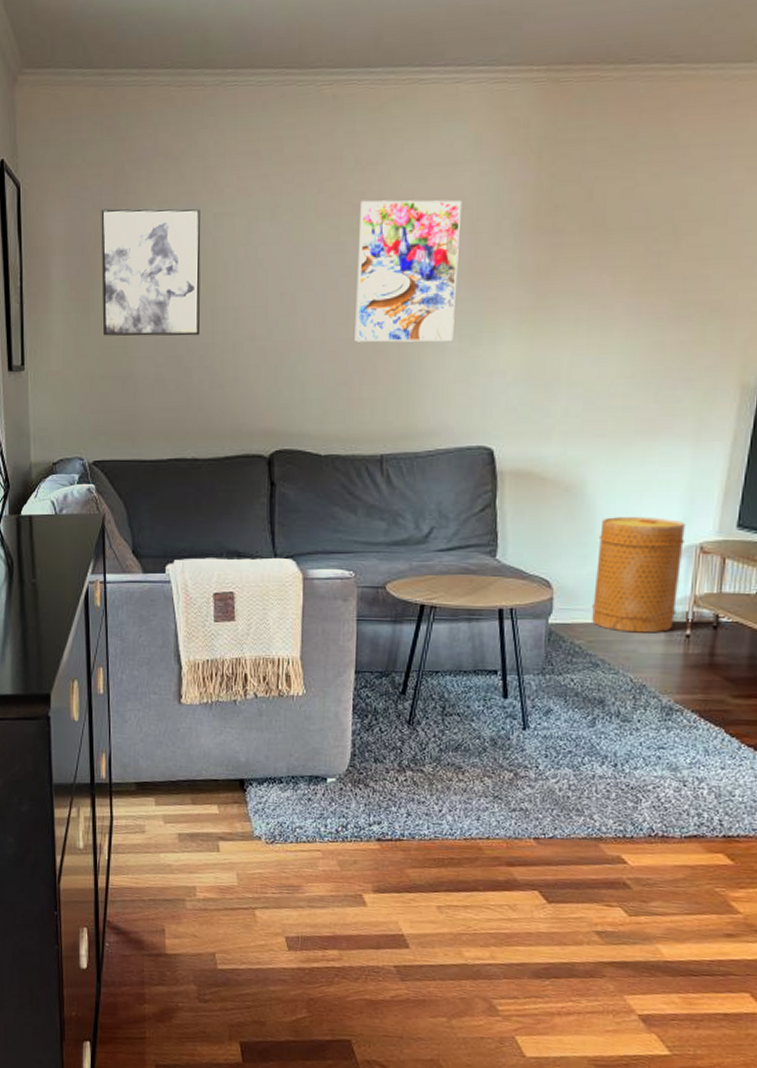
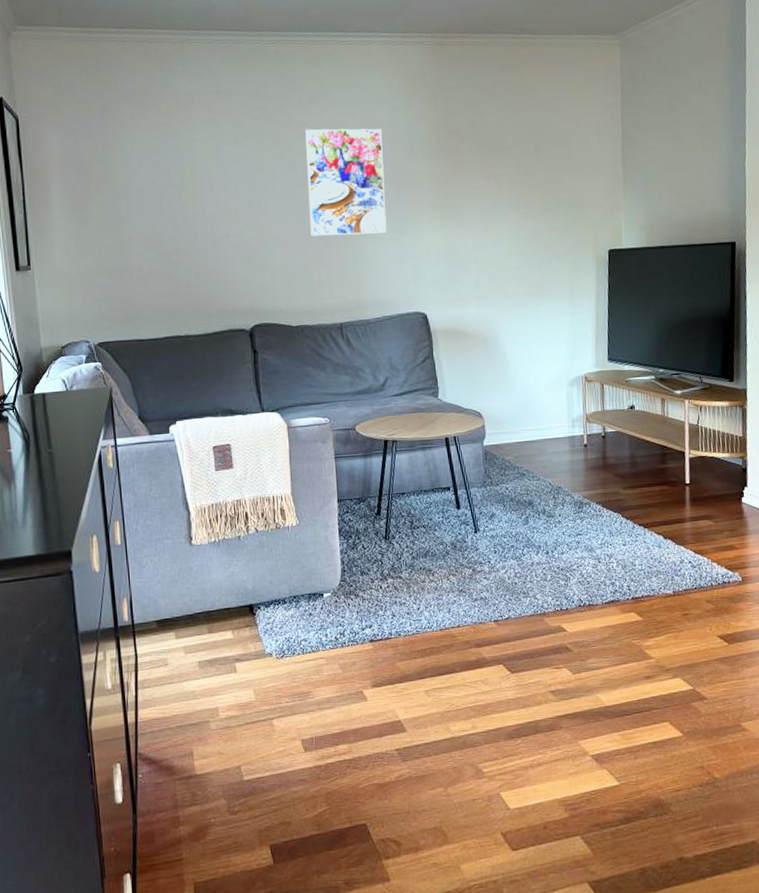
wall art: present [101,208,201,336] -> none [92,135,184,239]
basket: present [591,517,685,633] -> none [512,357,575,447]

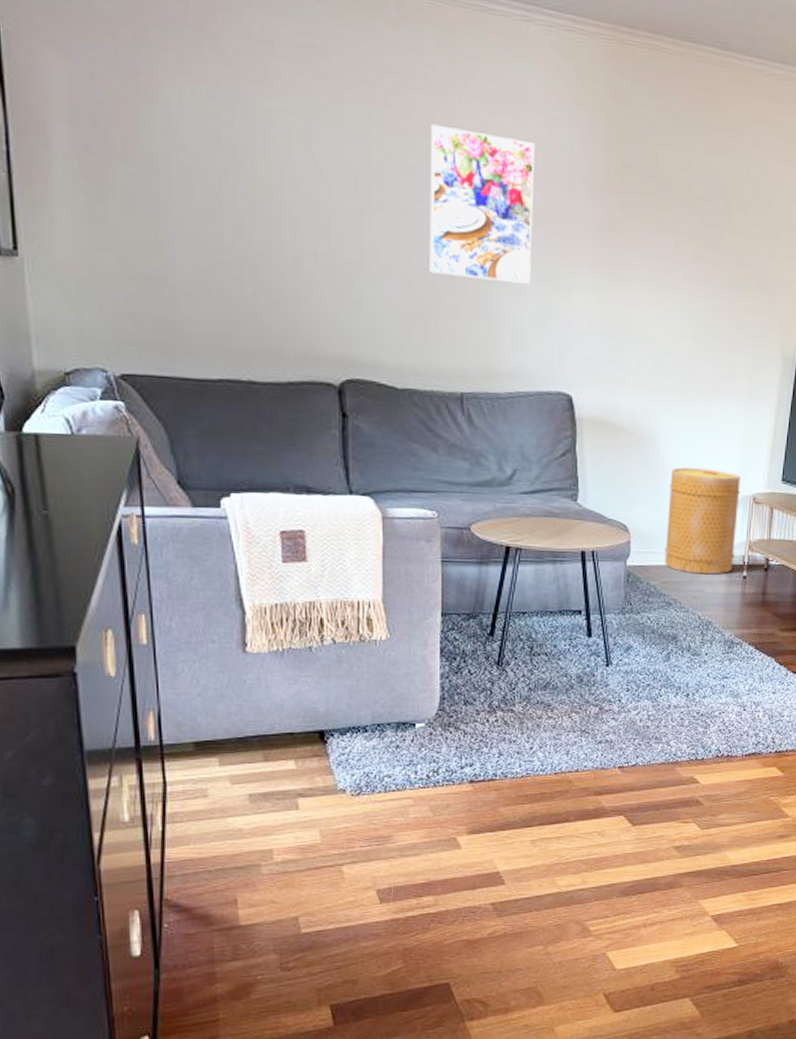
basket: none [512,357,575,447] -> present [664,467,741,575]

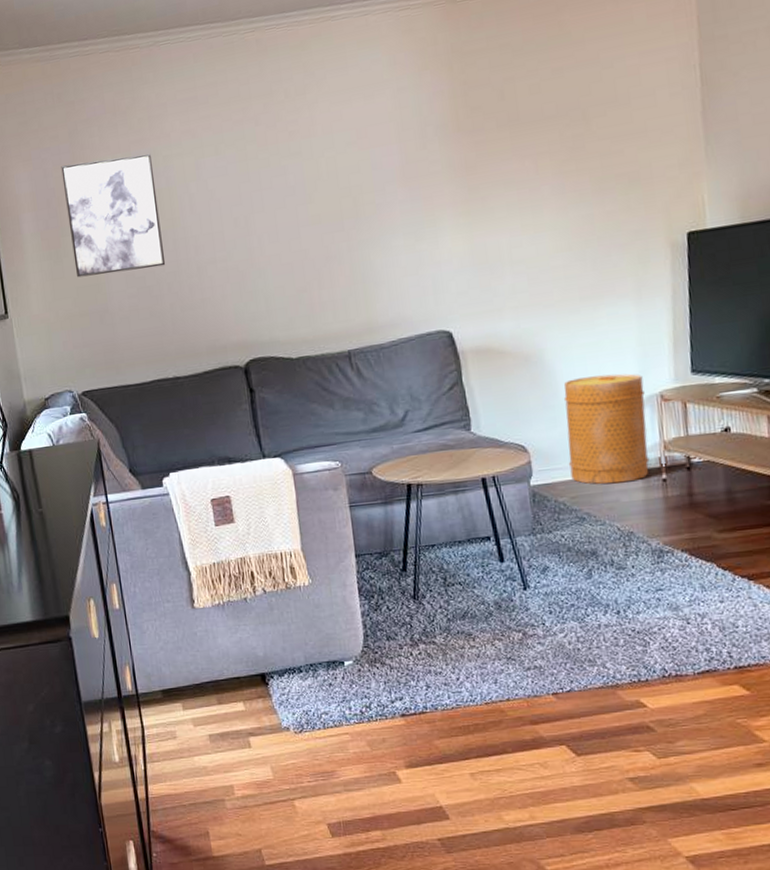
wall art: none [117,76,252,243] -> present [61,153,166,278]
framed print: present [429,124,536,285] -> none [295,115,399,253]

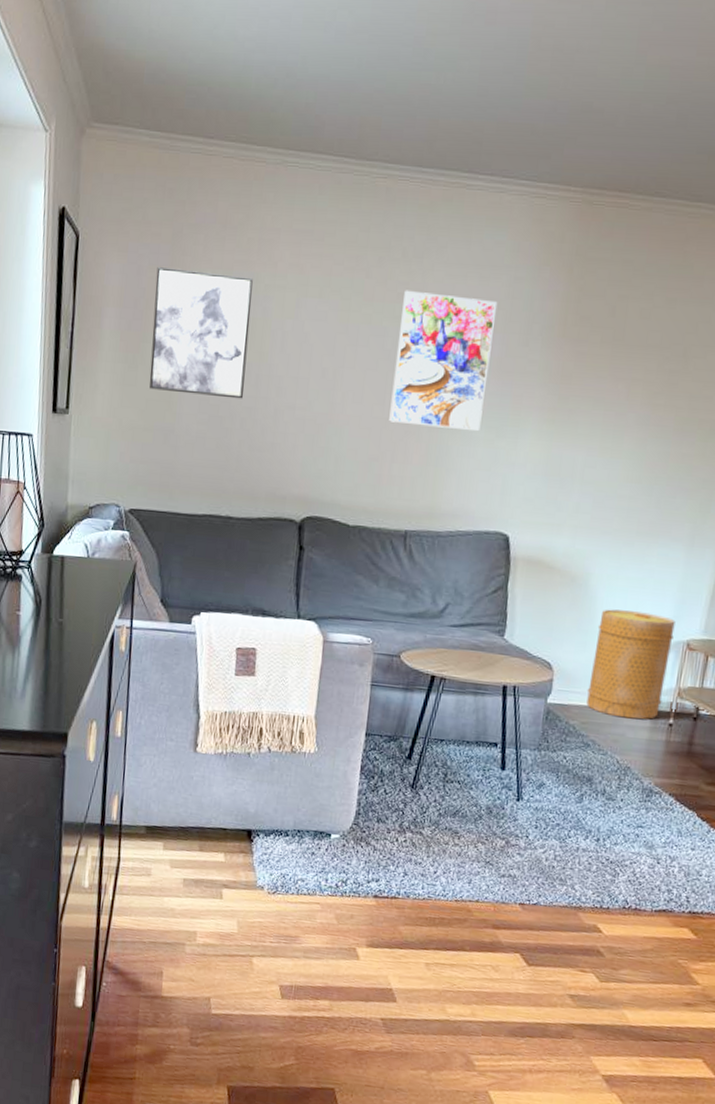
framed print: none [295,115,399,253] -> present [389,290,498,432]

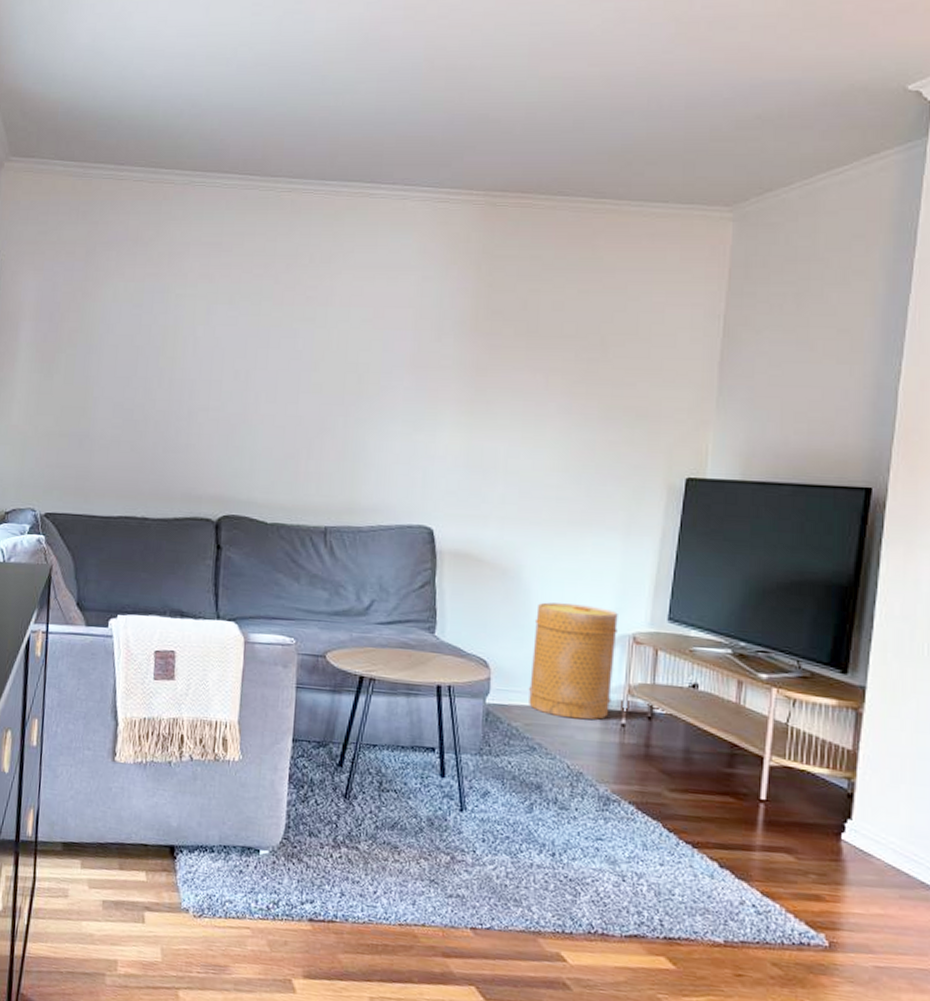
wall art: present [149,267,253,399] -> none [64,283,164,403]
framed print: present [389,290,498,432] -> none [303,293,407,426]

